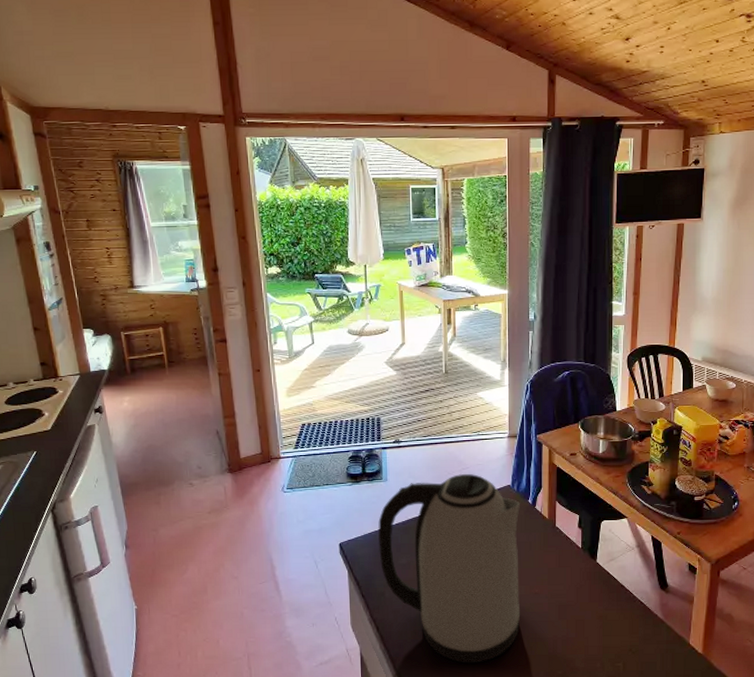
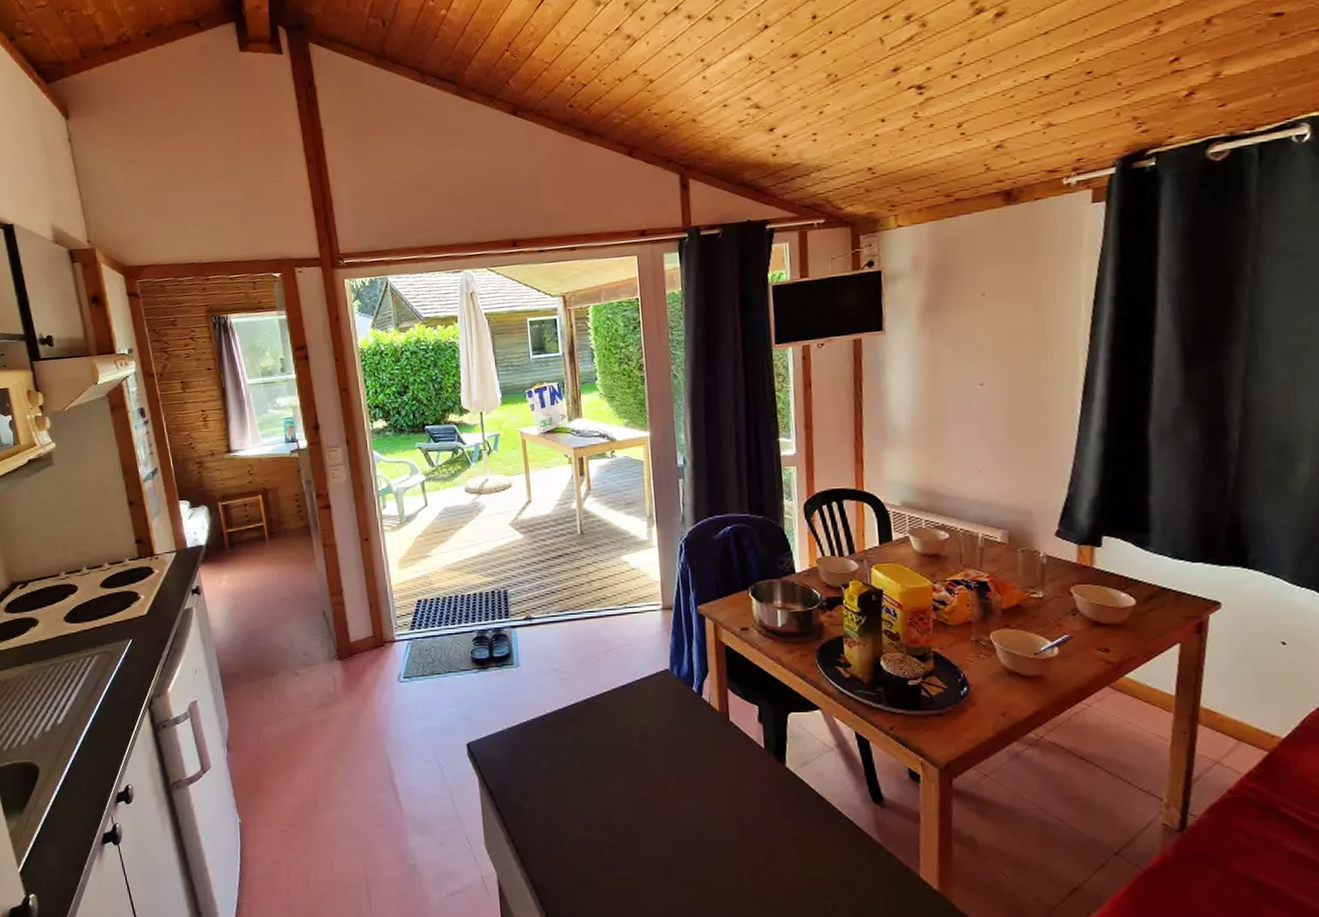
kettle: present [378,474,521,663] -> none [511,656,693,897]

